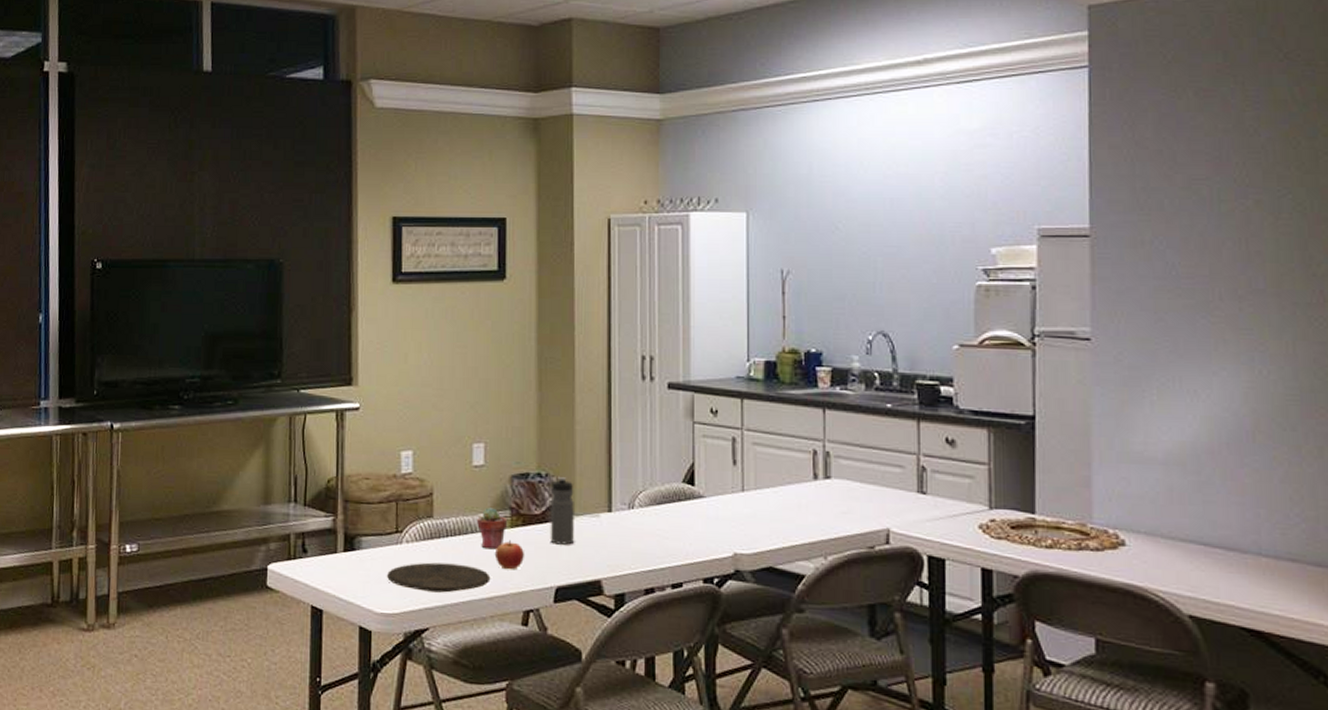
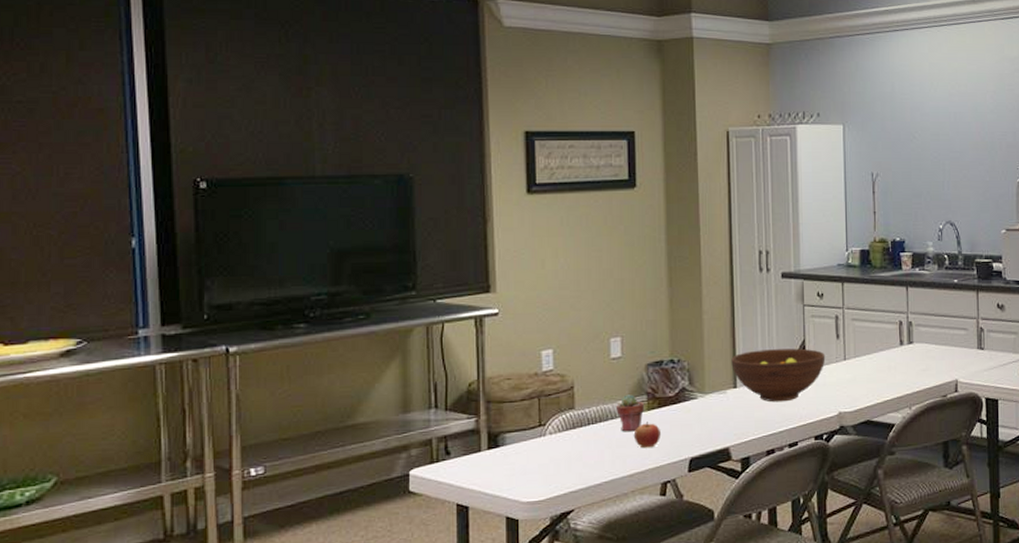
plate: present [386,562,491,593] -> none [531,448,631,477]
water bottle: present [550,477,575,545] -> none [682,361,706,421]
fruit bowl: none [606,470,719,534] -> present [731,348,826,402]

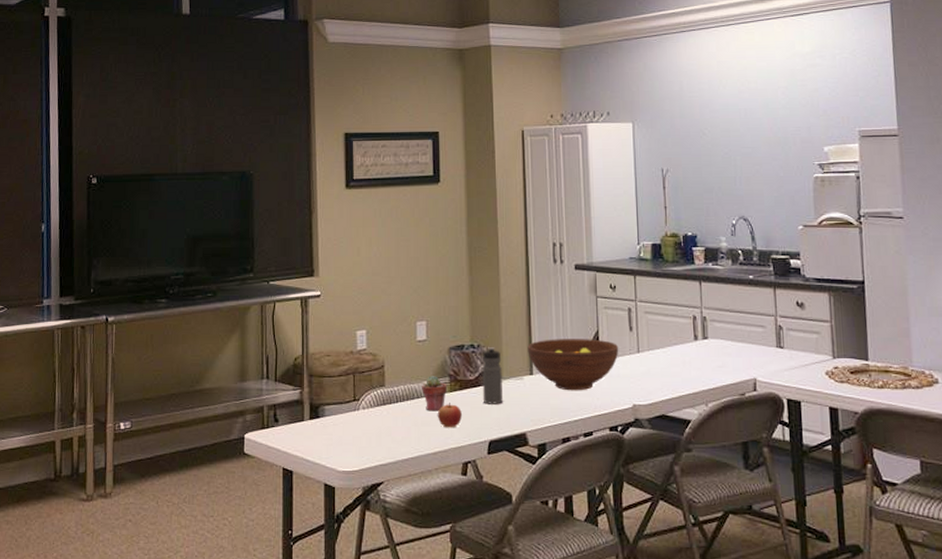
water bottle: none [682,361,706,421] -> present [482,347,504,404]

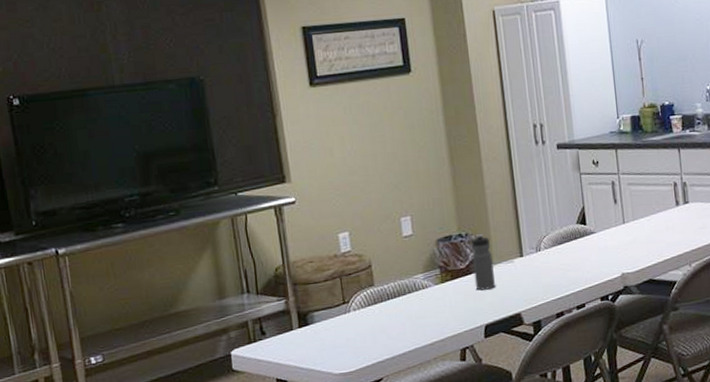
potted succulent: present [422,376,448,411] -> none [412,269,439,304]
apple: present [437,403,462,428] -> none [430,293,456,319]
fruit bowl: present [527,339,619,391] -> none [515,215,605,268]

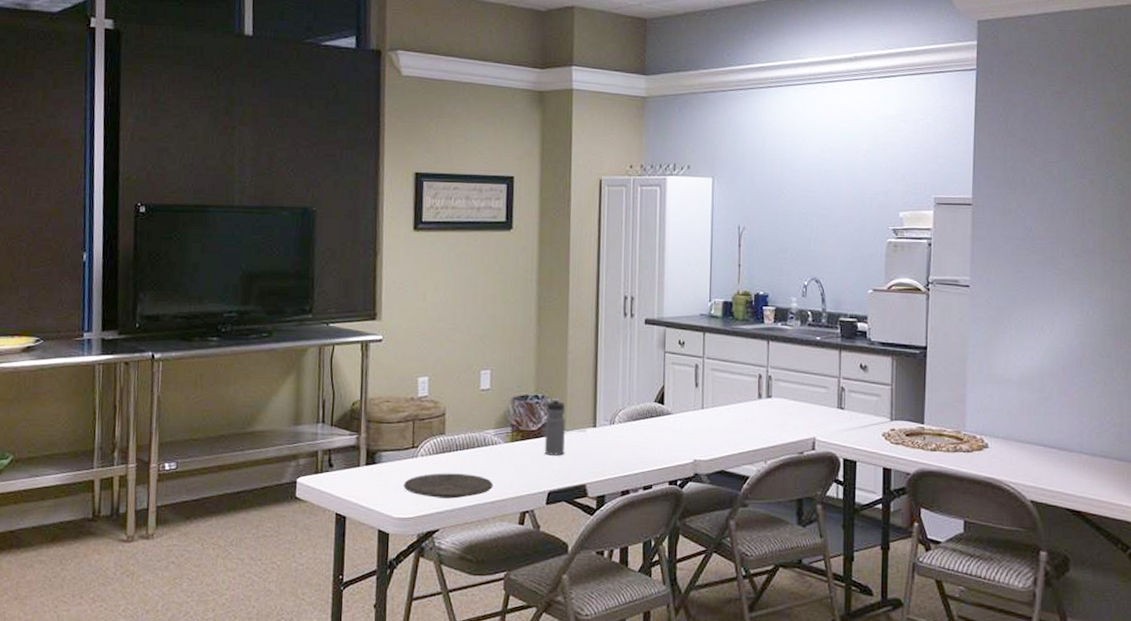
plate: none [339,320,430,349] -> present [403,473,493,499]

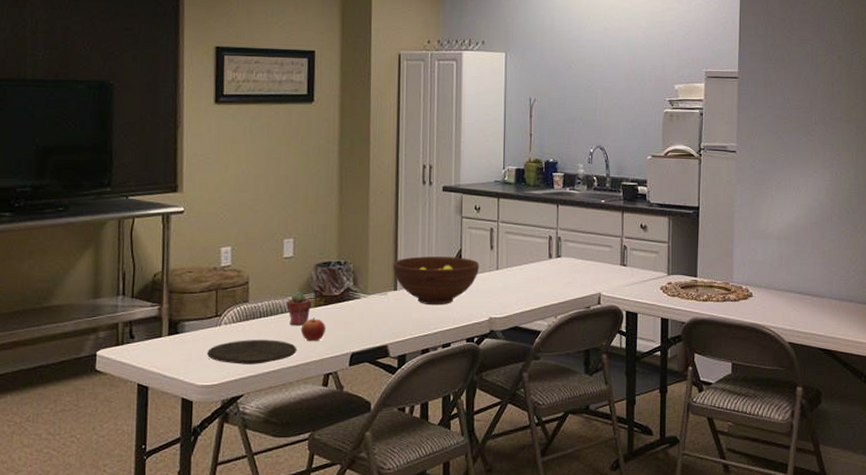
potted succulent: none [483,425,509,461] -> present [286,292,313,326]
apple: none [497,453,522,478] -> present [300,317,325,342]
water bottle: present [544,398,566,456] -> none [347,264,367,319]
fruit bowl: none [592,392,684,445] -> present [393,256,480,306]

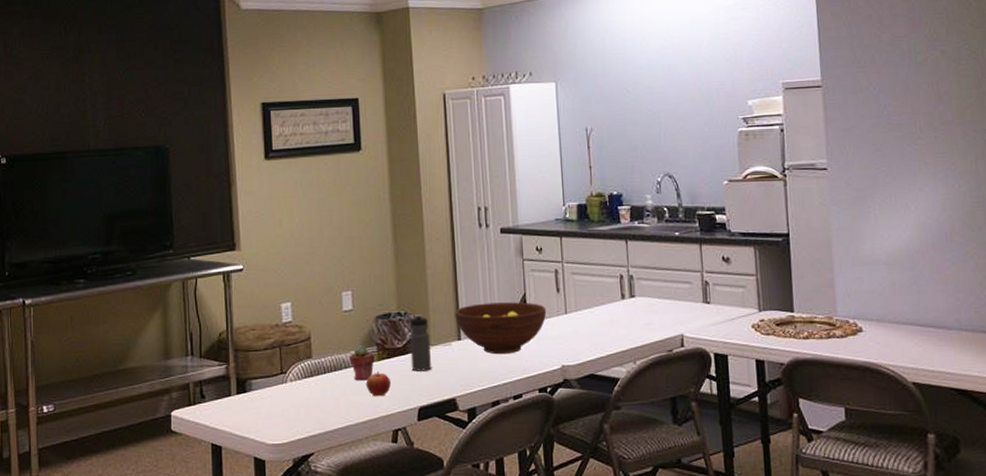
plate: present [206,340,297,364] -> none [274,395,364,422]
water bottle: none [347,264,367,319] -> present [409,314,432,371]

